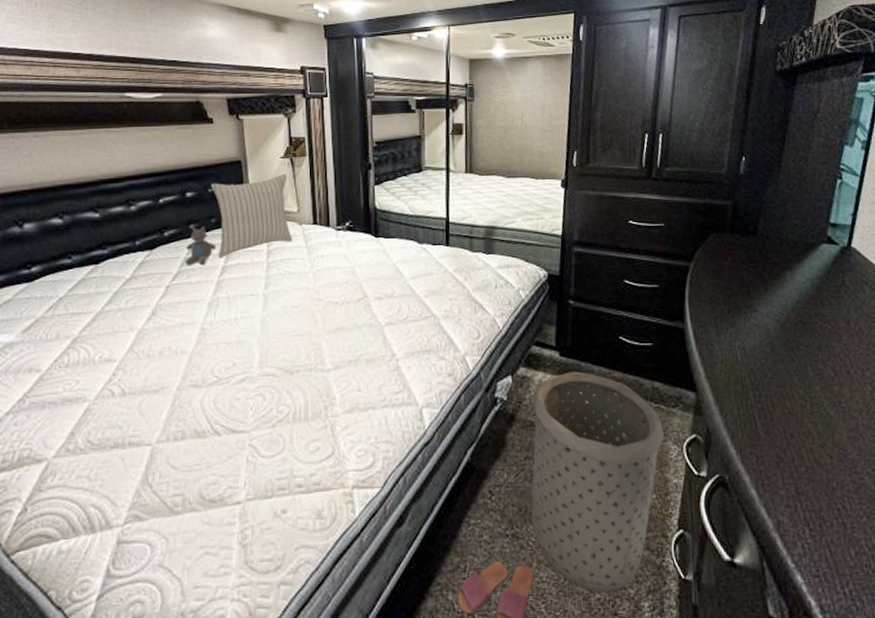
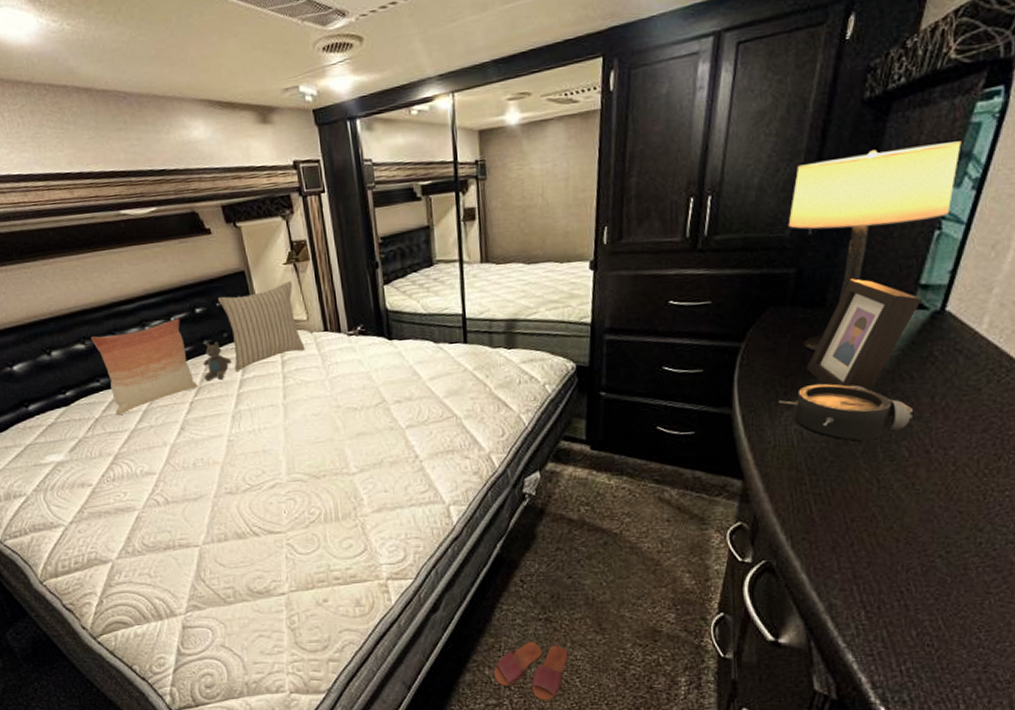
pillow: none [70,201,177,296] -> present [91,318,198,416]
laundry basket: present [531,371,664,593] -> none [562,464,705,669]
alarm clock: none [723,305,834,359] -> present [778,384,913,441]
table lamp: none [724,110,851,275] -> present [788,141,962,352]
picture frame: none [745,214,832,313] -> present [806,278,922,391]

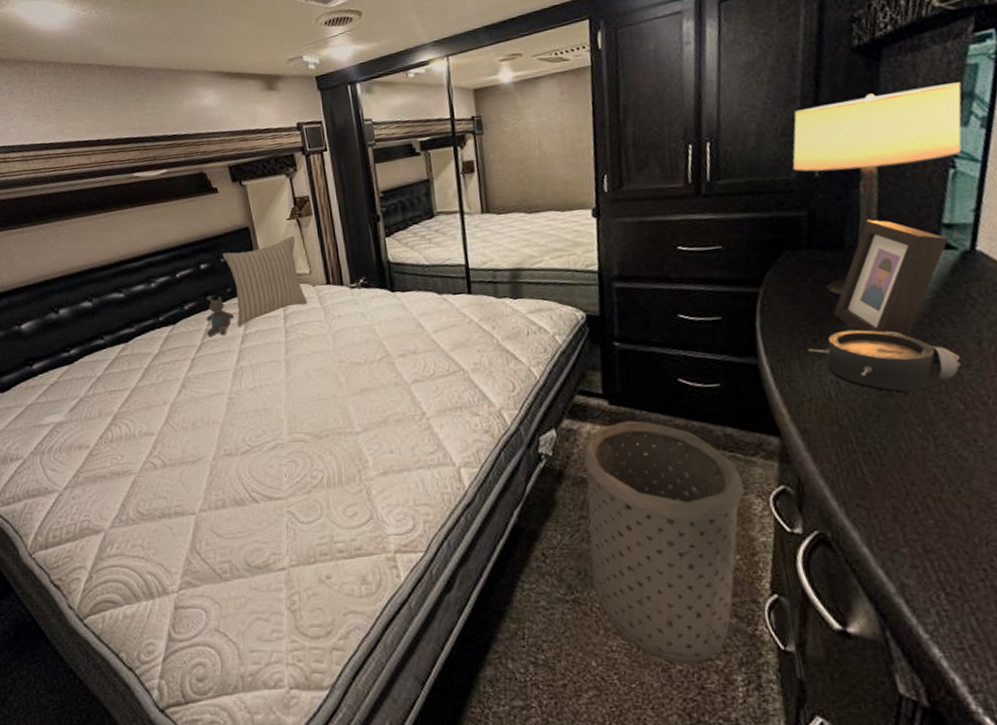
pillow: present [91,318,198,416] -> none [98,274,200,374]
slippers: present [493,641,568,701] -> none [517,627,602,703]
laundry basket: none [562,464,705,669] -> present [582,420,745,664]

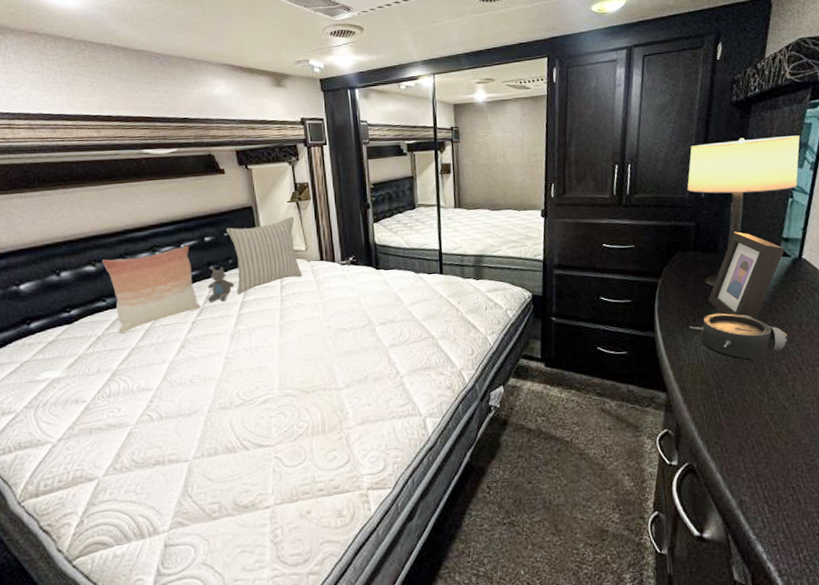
pillow: none [98,274,200,374] -> present [102,245,201,334]
laundry basket: present [582,420,745,664] -> none [522,379,639,568]

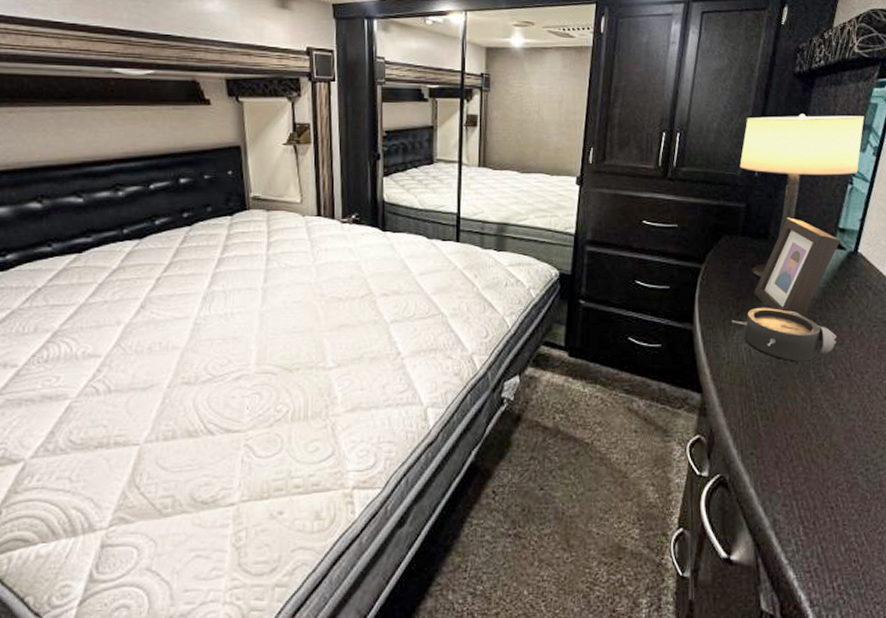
pillow: present [102,245,201,334] -> none [50,187,169,287]
stuffed animal: present [208,267,235,302] -> none [178,215,213,256]
pillow: present [227,216,303,294] -> none [207,161,295,249]

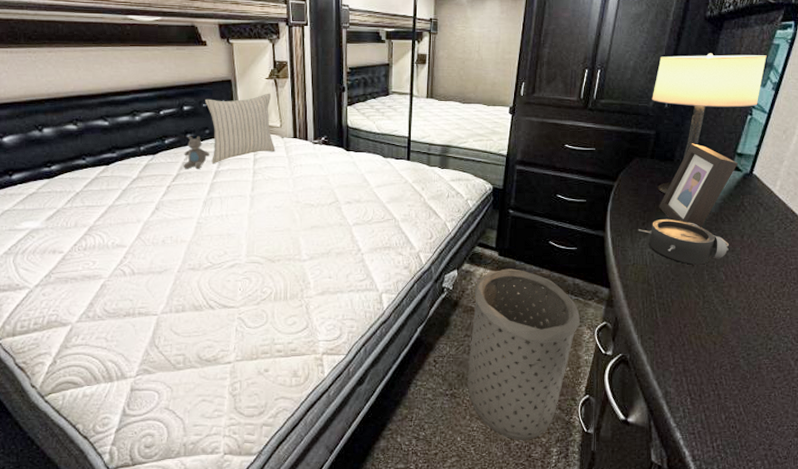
stuffed animal: none [178,215,213,256] -> present [184,136,210,169]
pillow: none [207,161,295,249] -> present [205,93,276,163]
laundry basket: none [534,372,668,591] -> present [467,269,580,440]

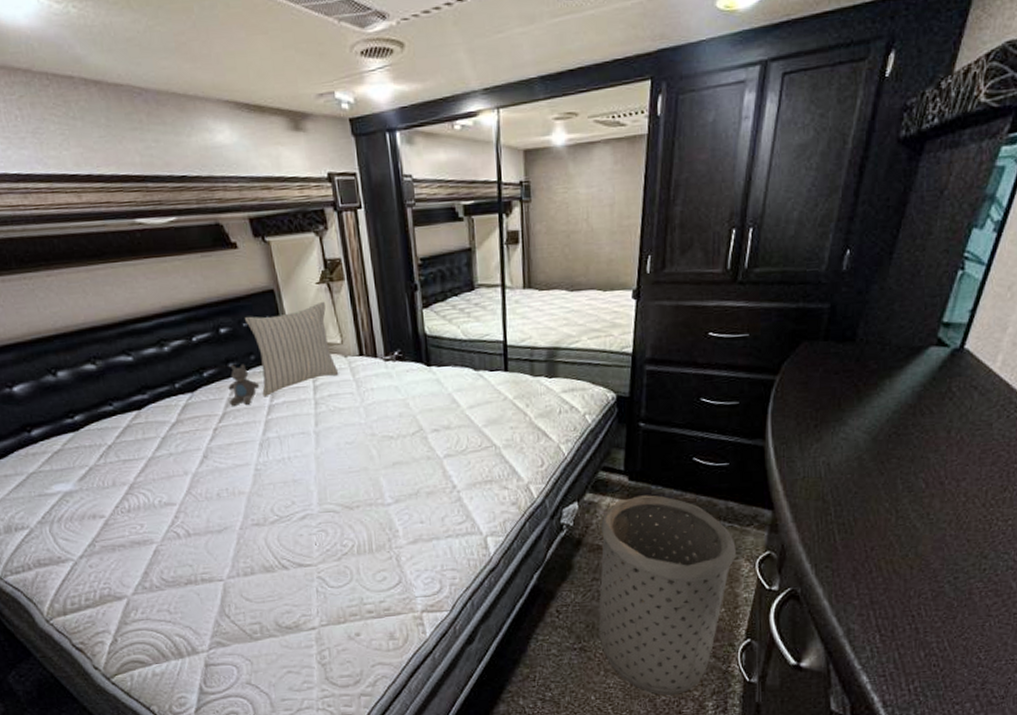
alarm clock: present [638,219,729,265] -> none [808,417,930,473]
table lamp: present [652,53,767,194] -> none [824,184,986,386]
picture frame: present [658,143,738,227] -> none [835,315,943,425]

